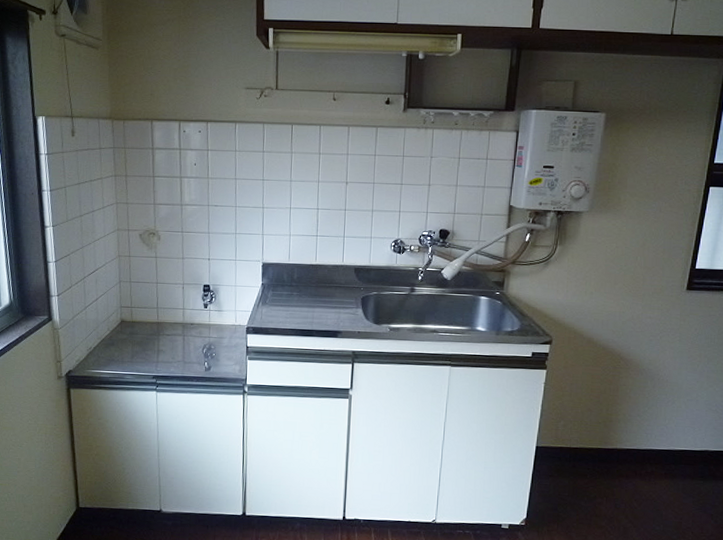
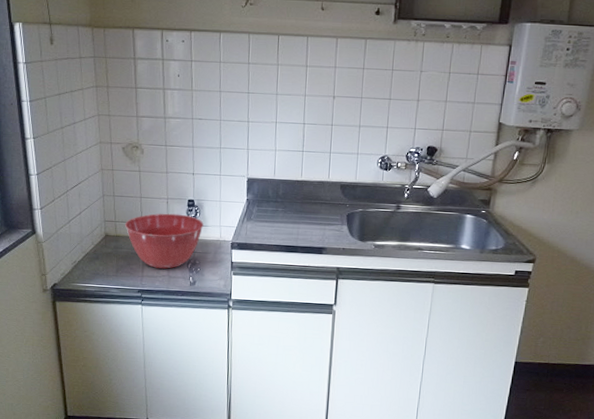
mixing bowl: none [141,298,219,354] -> present [125,213,204,269]

